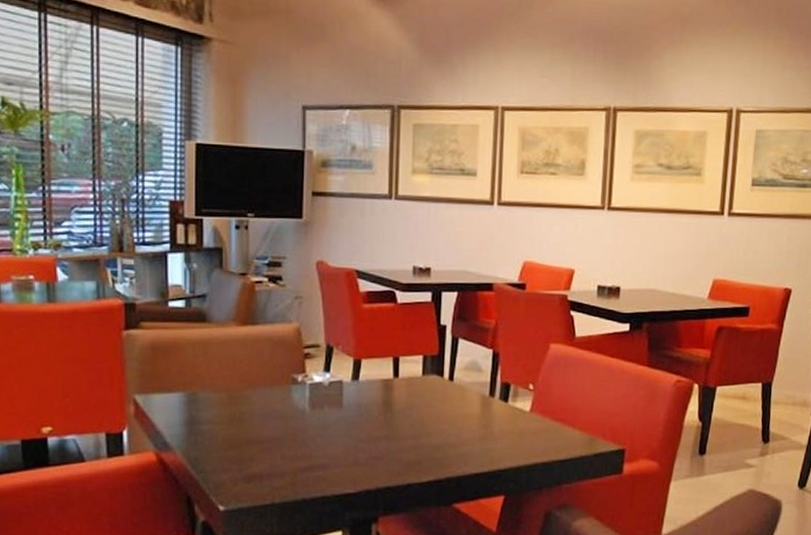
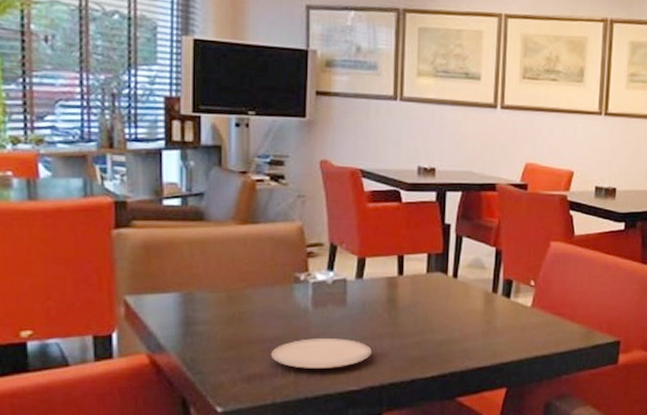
plate: none [269,440,368,472] -> present [270,338,372,370]

